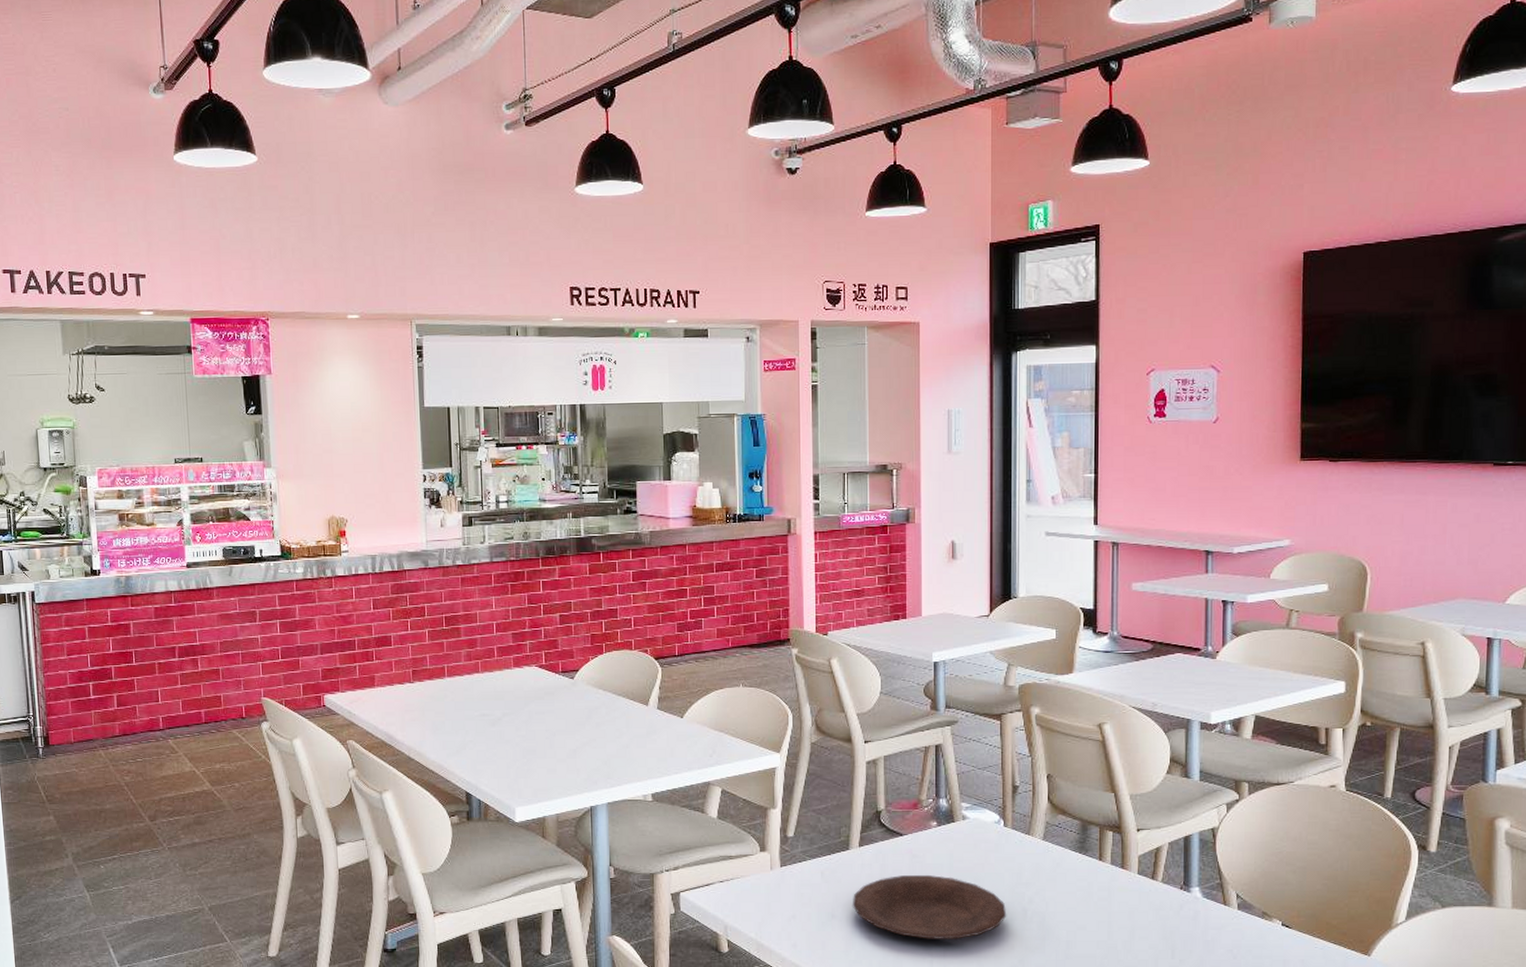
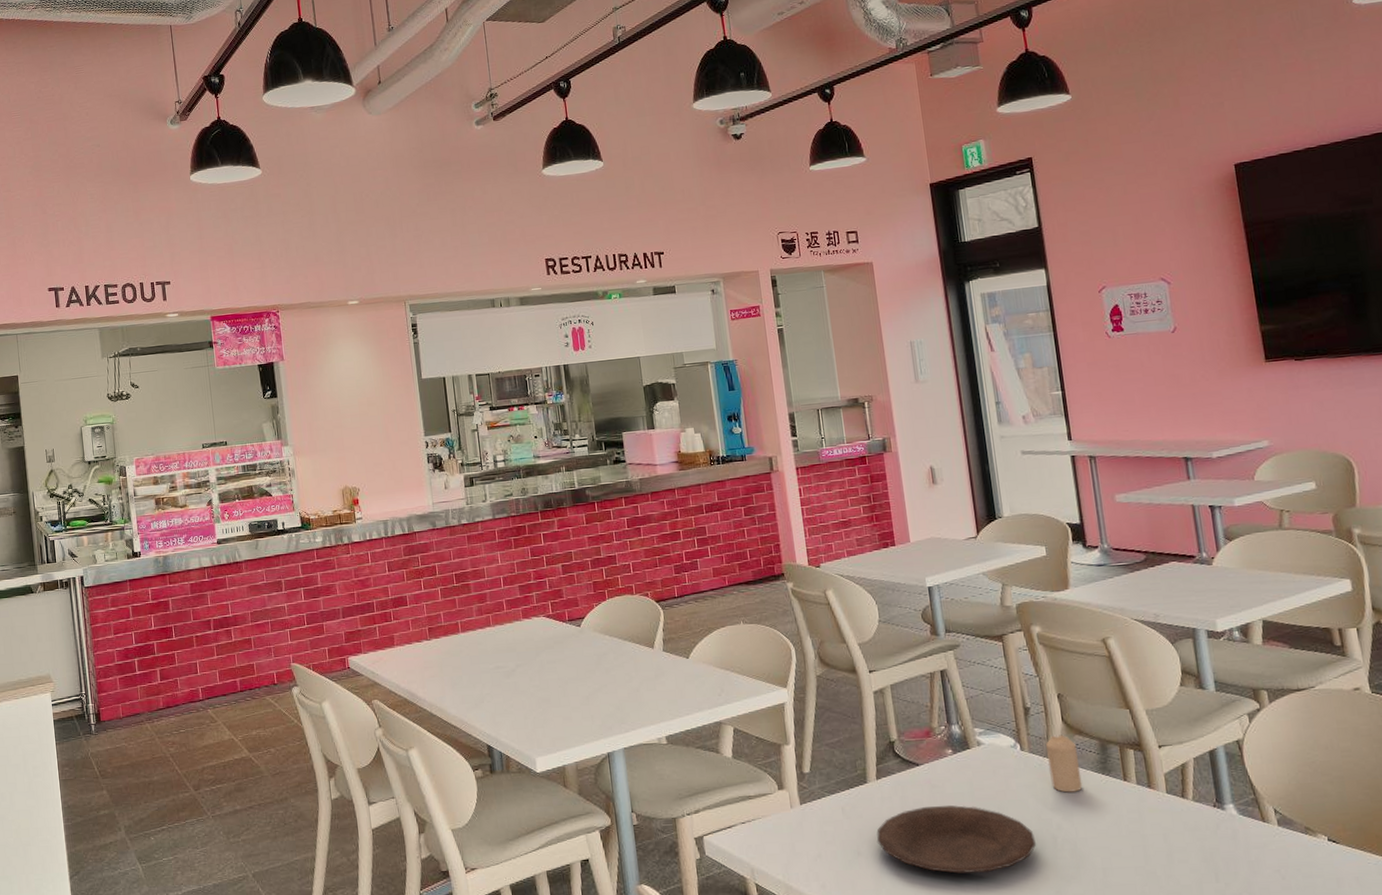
candle: none [1028,813,1059,869] -> present [1046,734,1083,793]

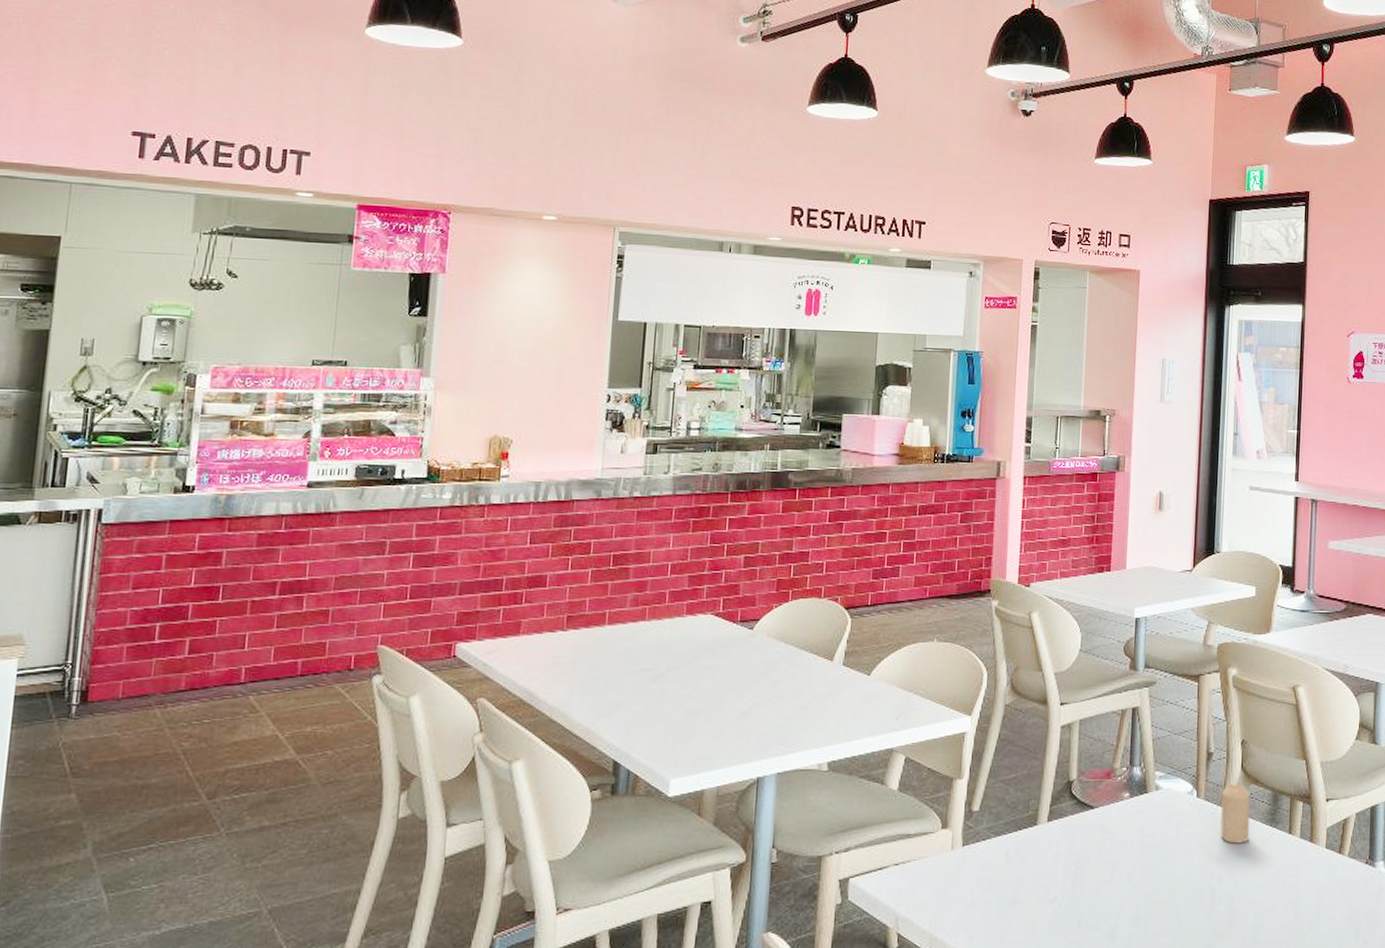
plate: present [876,805,1037,874] -> none [1036,853,1196,927]

